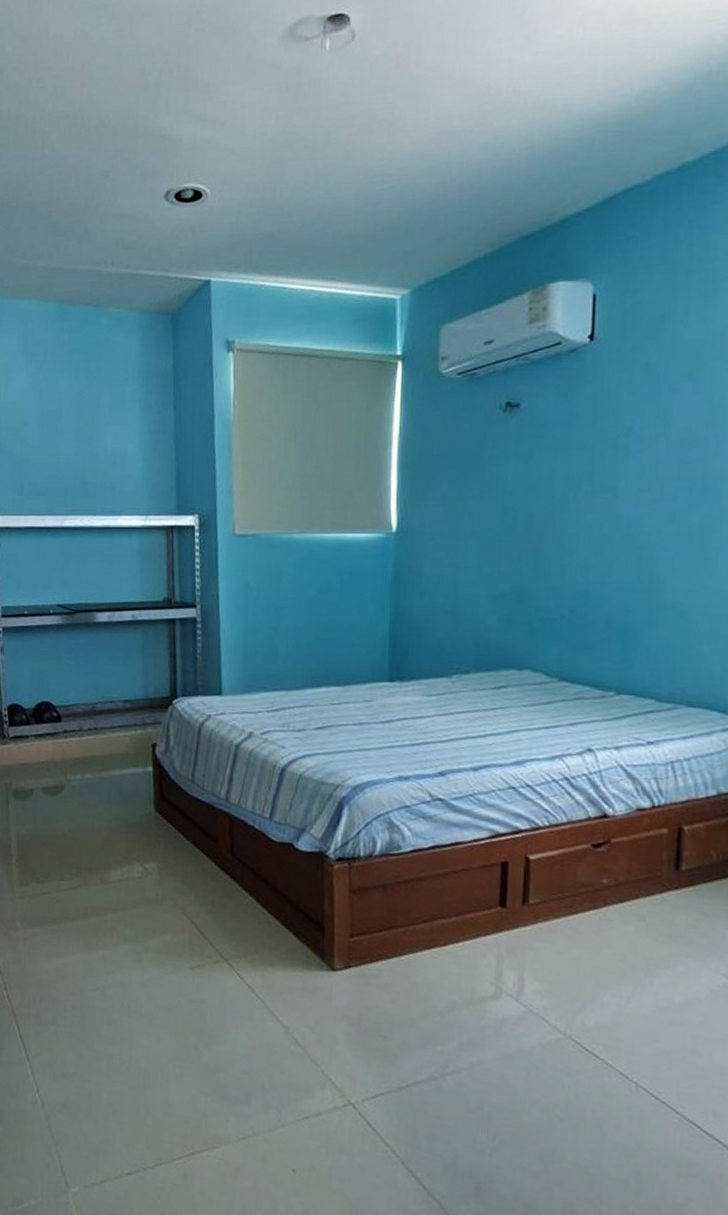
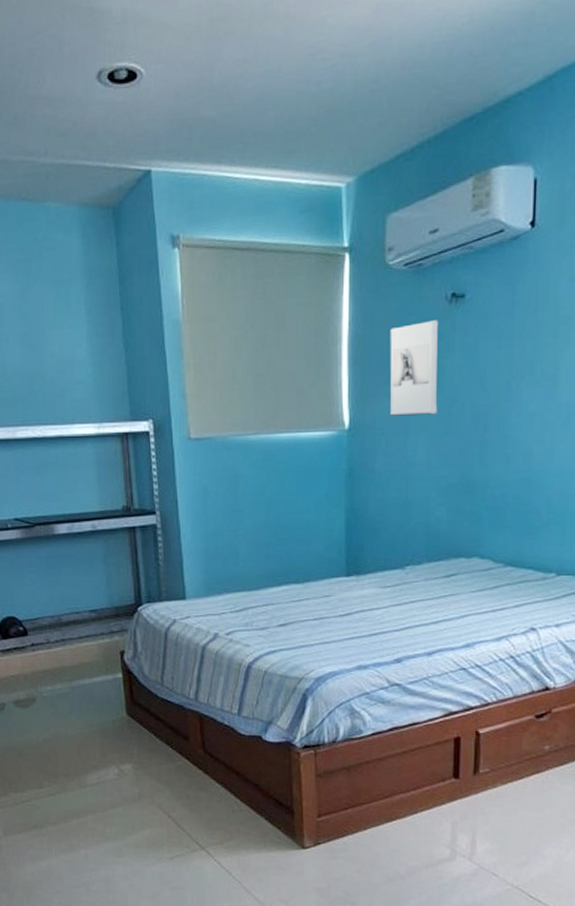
wall sculpture: none [440,428,491,522] -> present [390,320,438,416]

